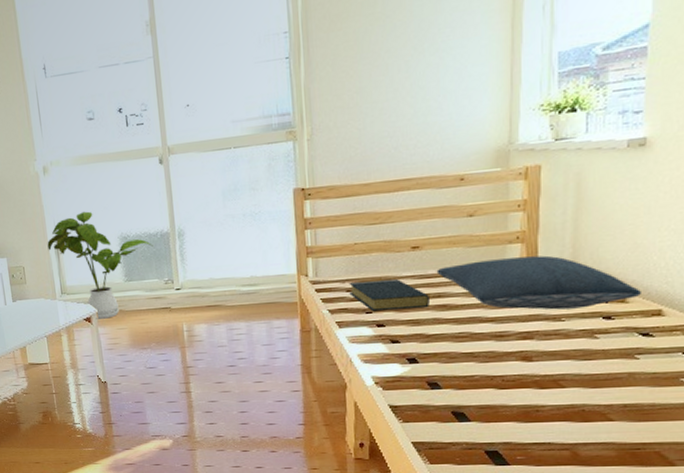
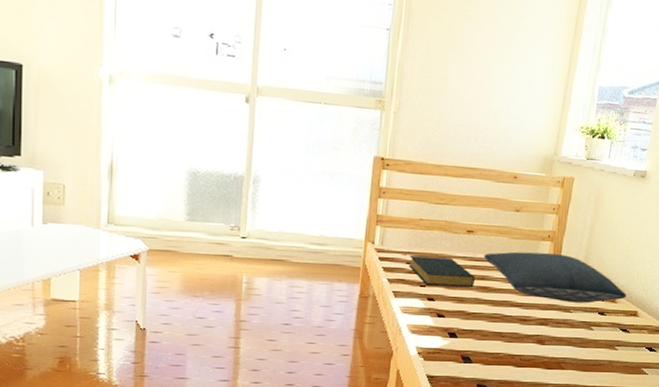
house plant: present [47,211,153,319] -> none [99,135,224,259]

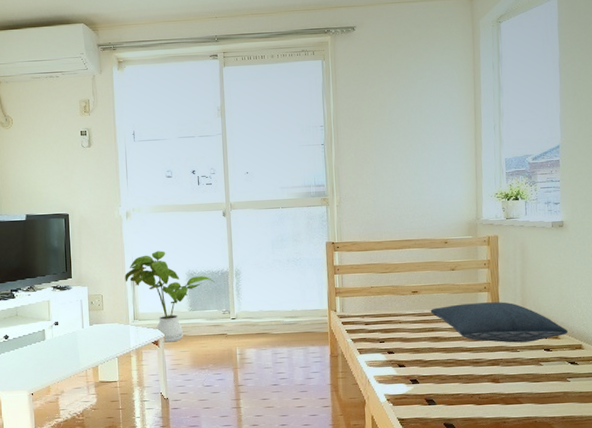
house plant: none [99,135,224,259] -> present [125,251,215,343]
hardback book: present [408,255,475,287] -> none [367,315,426,340]

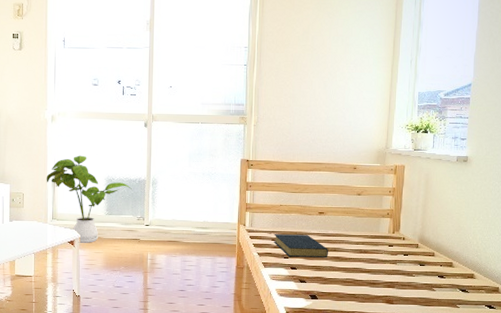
hardback book: none [367,315,426,340] -> present [273,233,328,257]
pillow: present [430,302,569,343] -> none [334,227,463,268]

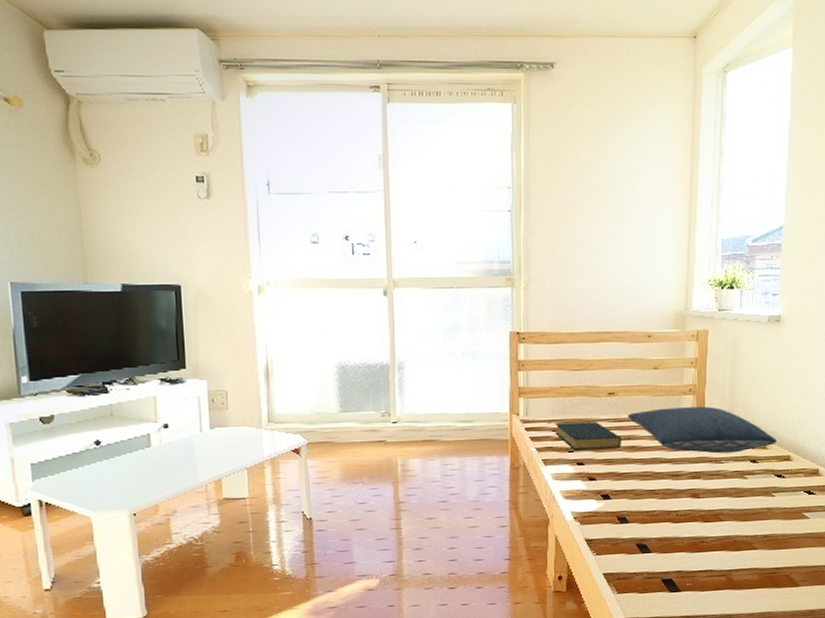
house plant: present [46,155,132,243] -> none [256,336,372,451]
pillow: none [334,227,463,268] -> present [627,406,778,454]

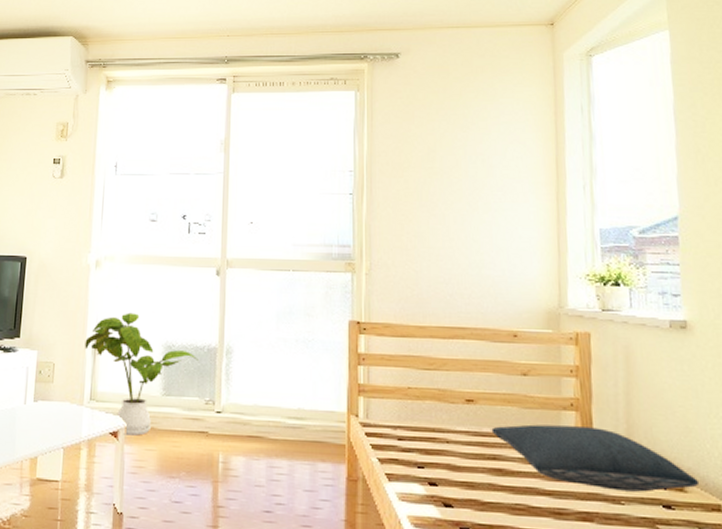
house plant: none [256,336,372,451] -> present [84,312,198,436]
hardback book: present [555,421,621,450] -> none [400,429,484,469]

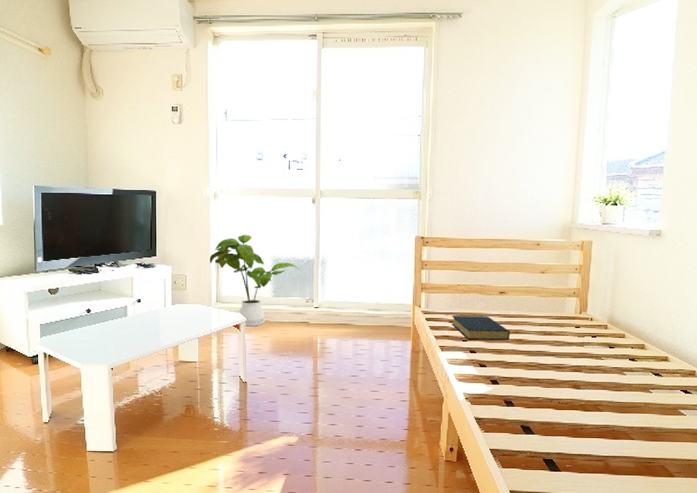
hardback book: none [400,429,484,469] -> present [451,315,510,340]
pillow: present [491,424,700,492] -> none [516,308,656,351]

